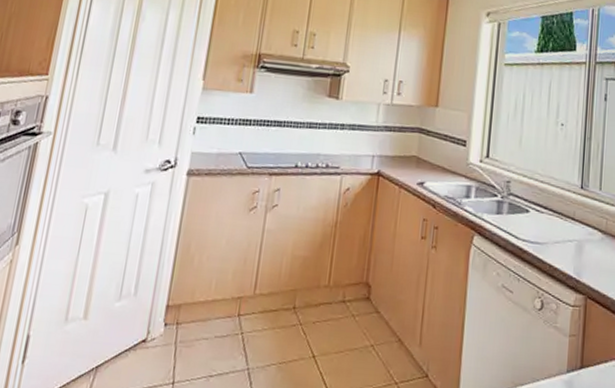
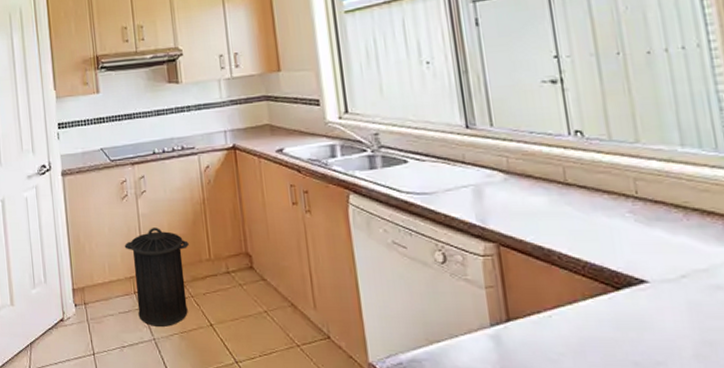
trash can: none [236,245,310,356] -> present [124,228,189,327]

